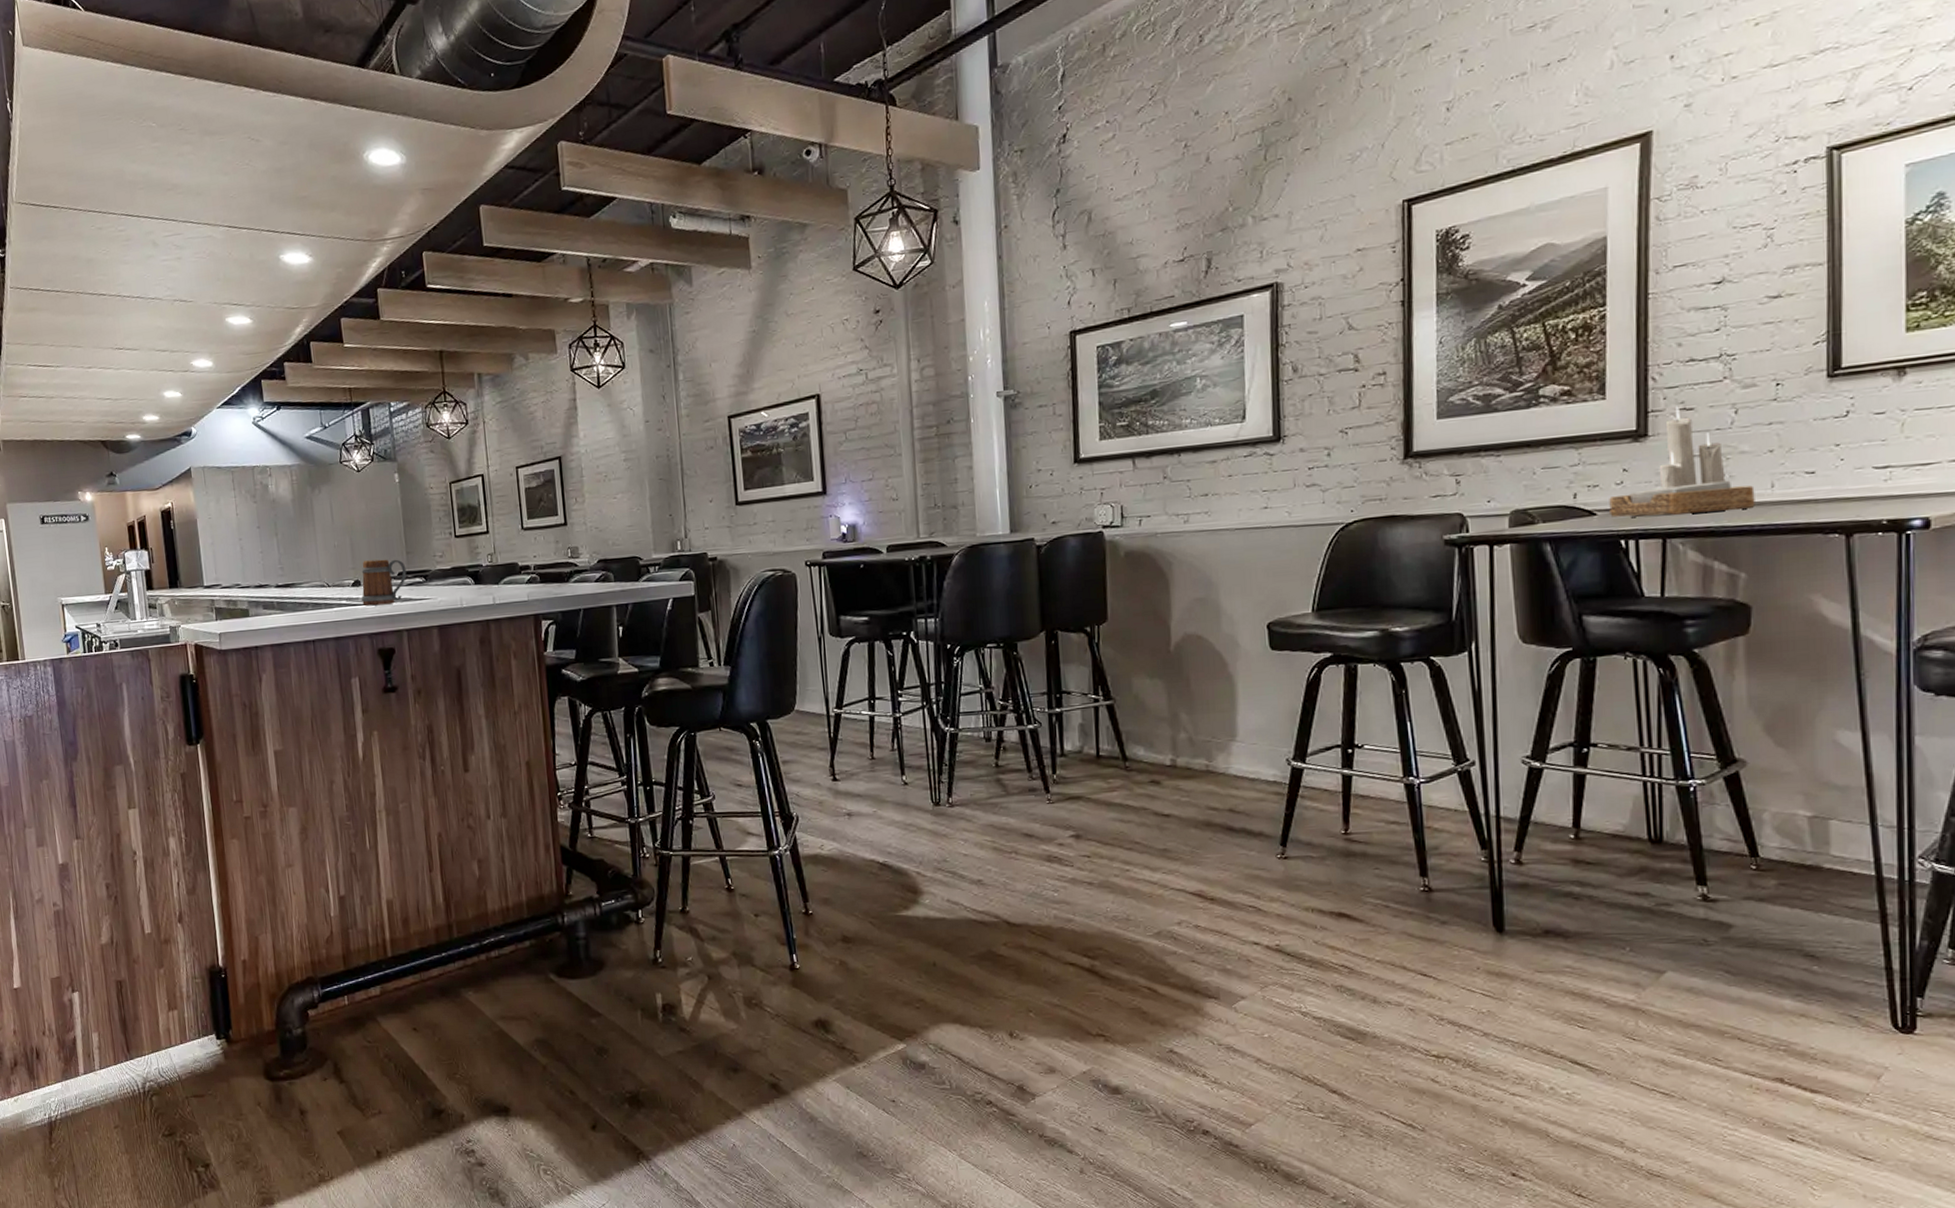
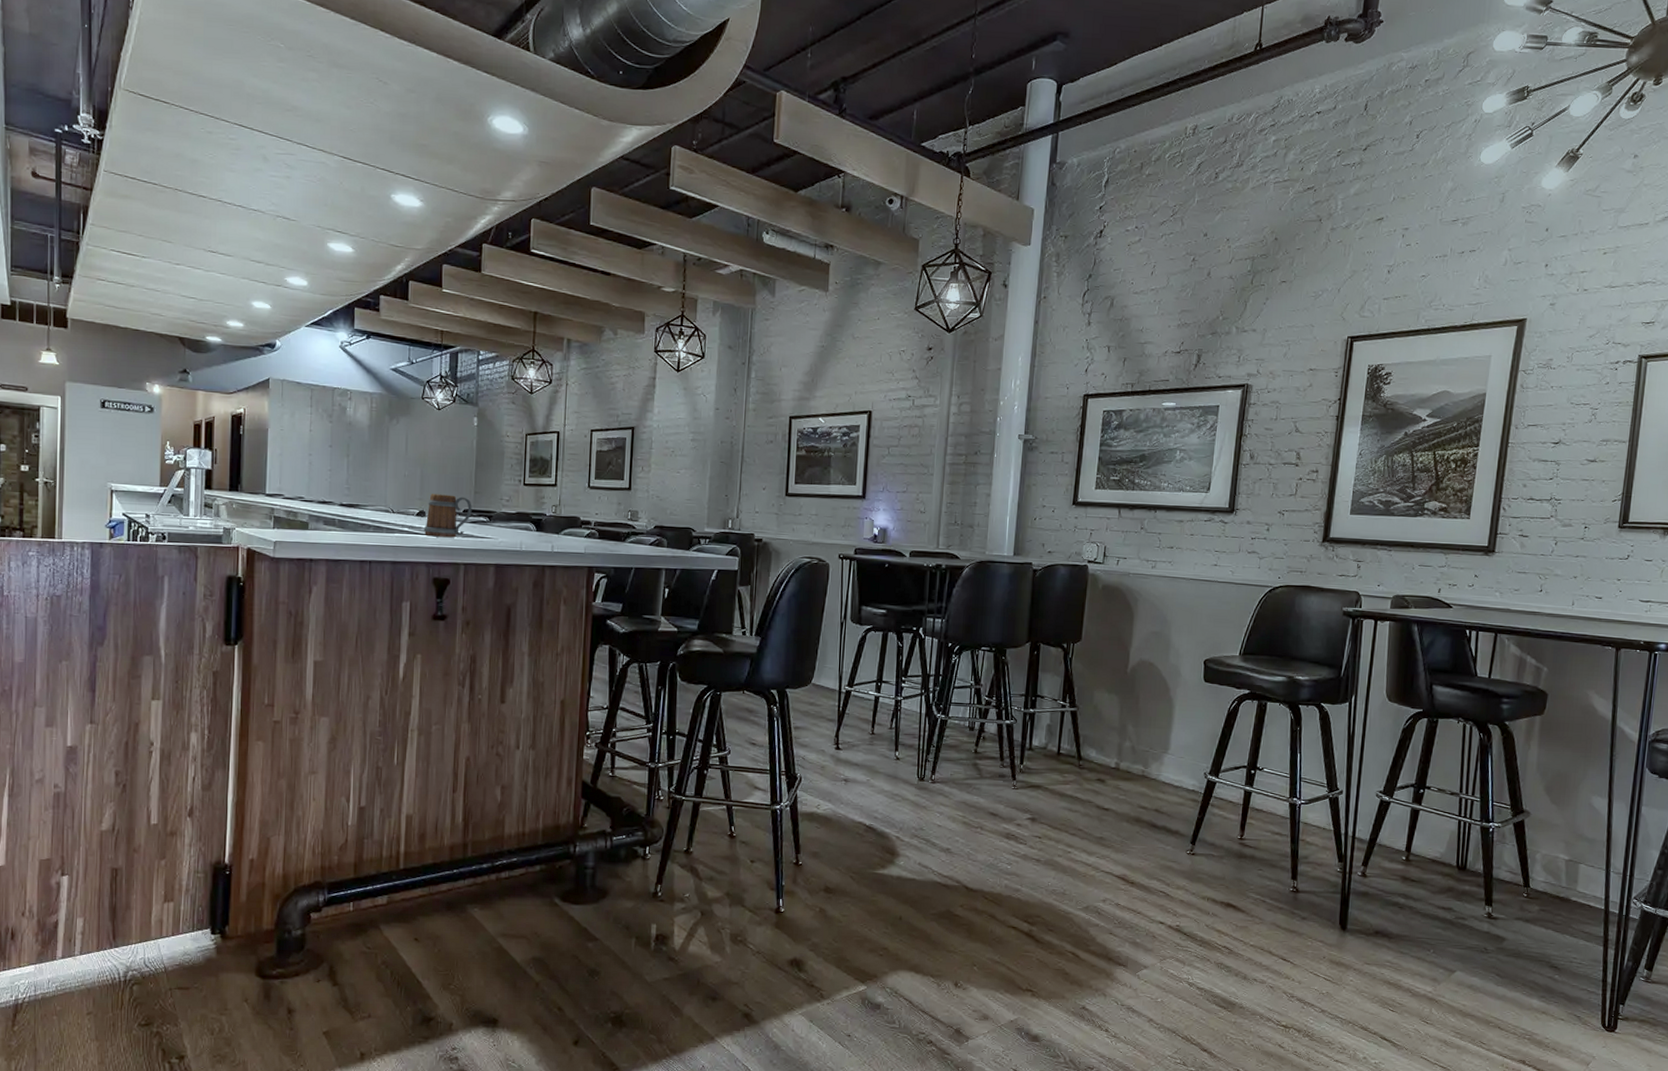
napkin holder: present [1609,480,1755,518] -> none [1461,593,1561,620]
candle: present [1659,406,1726,489] -> none [1498,532,1543,596]

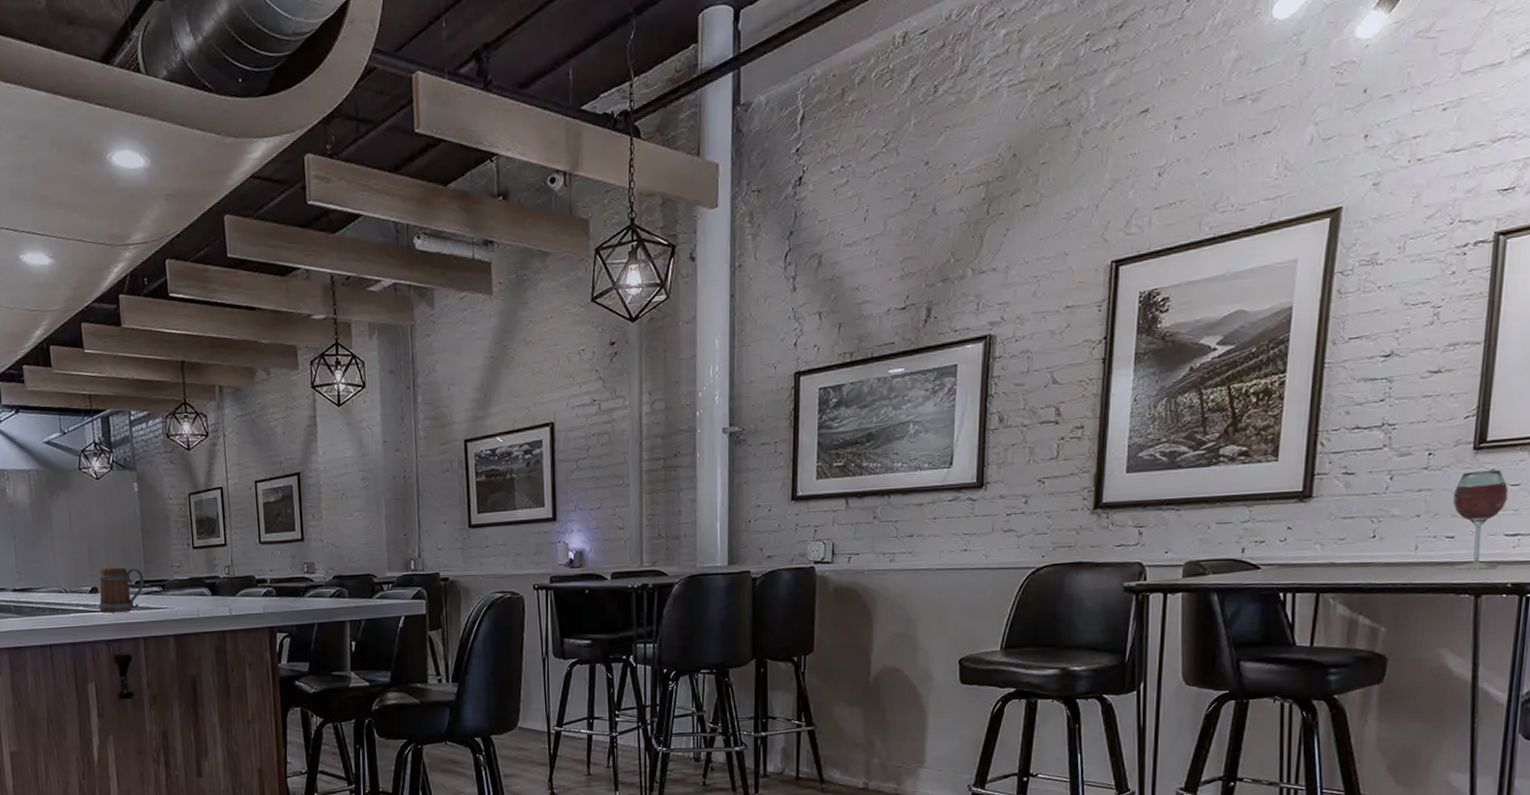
wineglass: none [1601,545,1644,627] -> present [1452,470,1508,570]

